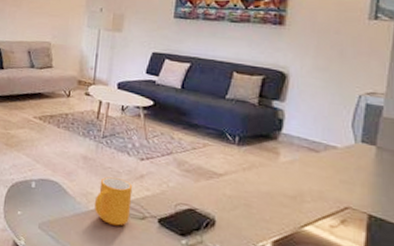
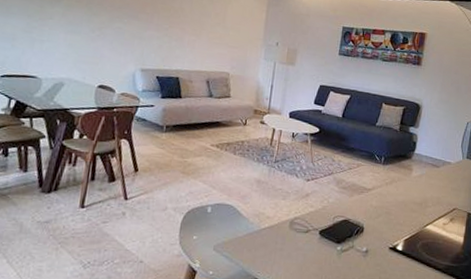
mug: present [94,177,133,226] -> none [265,197,300,240]

